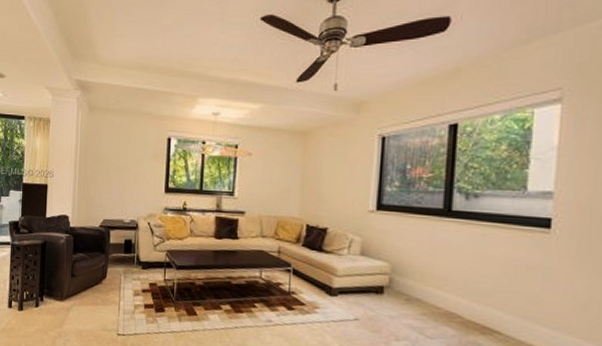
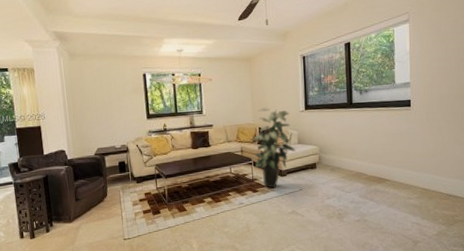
indoor plant: none [295,199,356,310] -> present [253,108,296,188]

